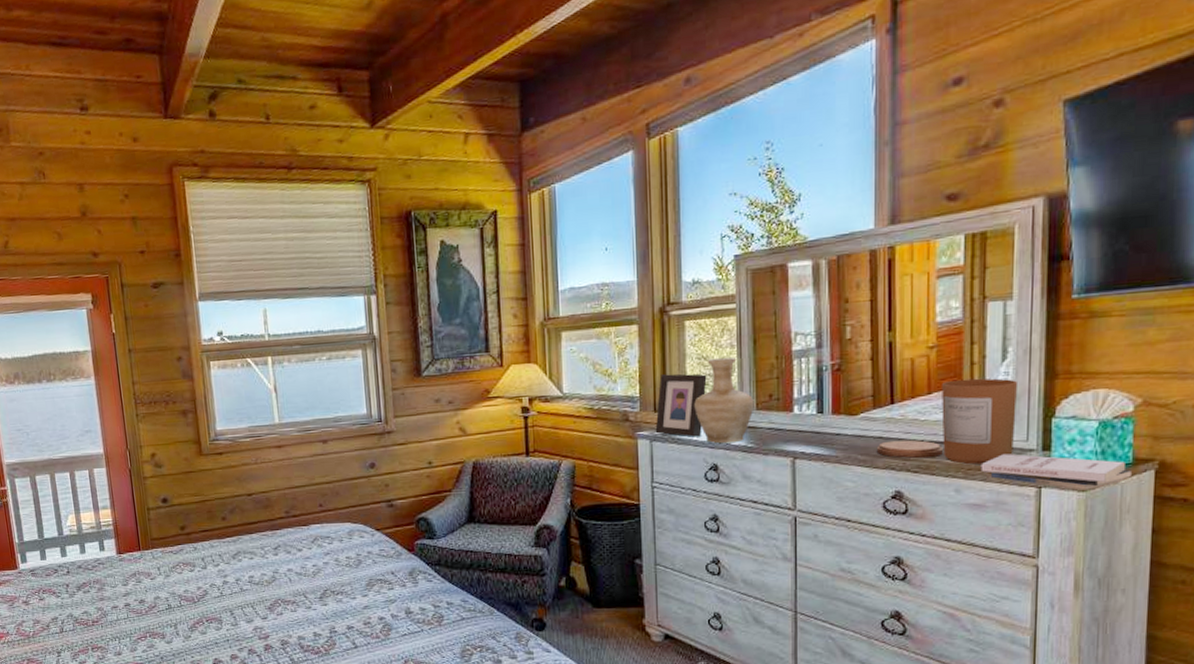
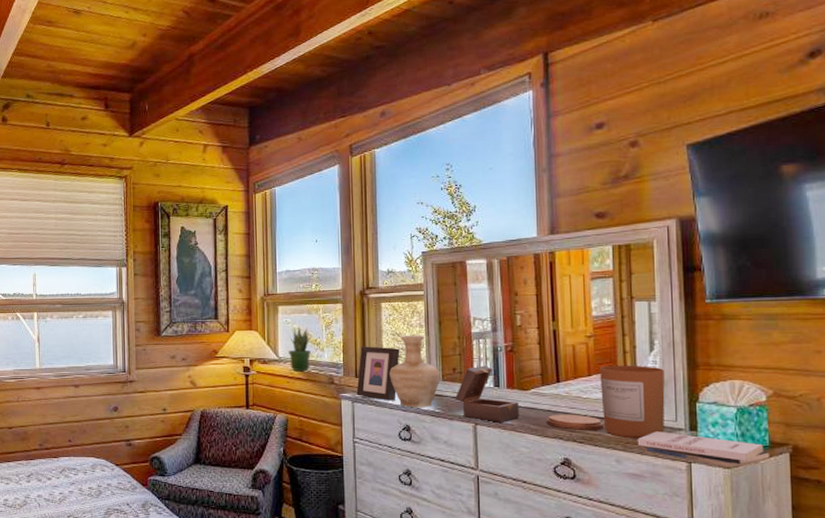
planter: none [574,356,602,408] -> present [288,327,311,371]
jewelry box: none [771,388,845,456] -> present [455,365,519,424]

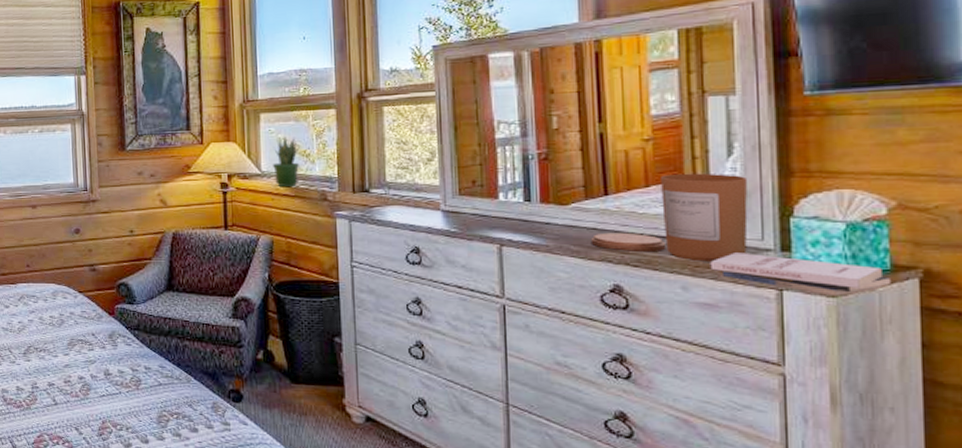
picture frame: present [356,346,400,401] -> none [354,157,407,219]
vase: present [389,334,441,408] -> none [394,142,457,227]
jewelry box: present [455,365,519,424] -> none [475,176,556,245]

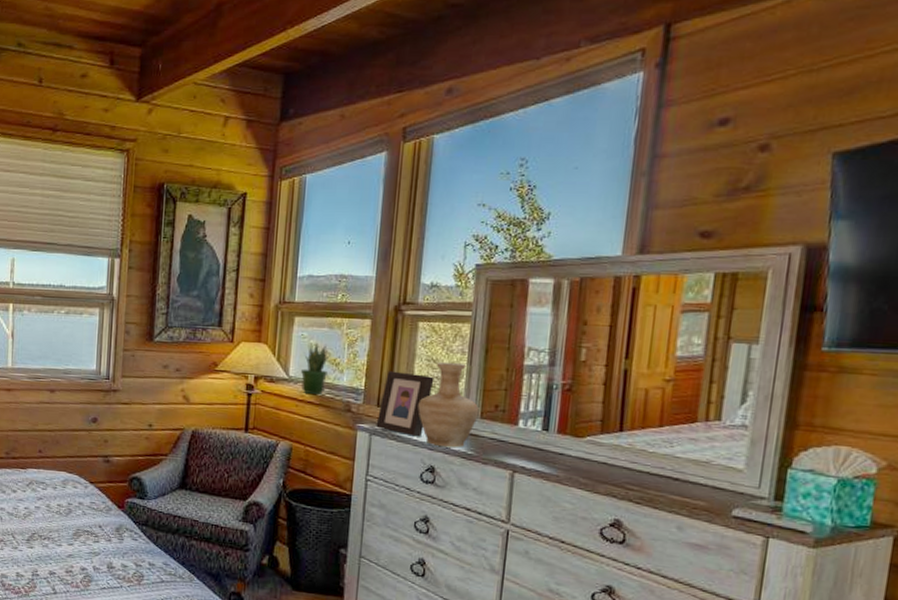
picture frame: none [354,157,407,219] -> present [376,371,434,437]
vase: none [394,142,457,227] -> present [418,362,480,448]
candle: present [590,173,748,262] -> none [599,416,755,505]
books: present [710,253,891,296] -> none [706,498,868,548]

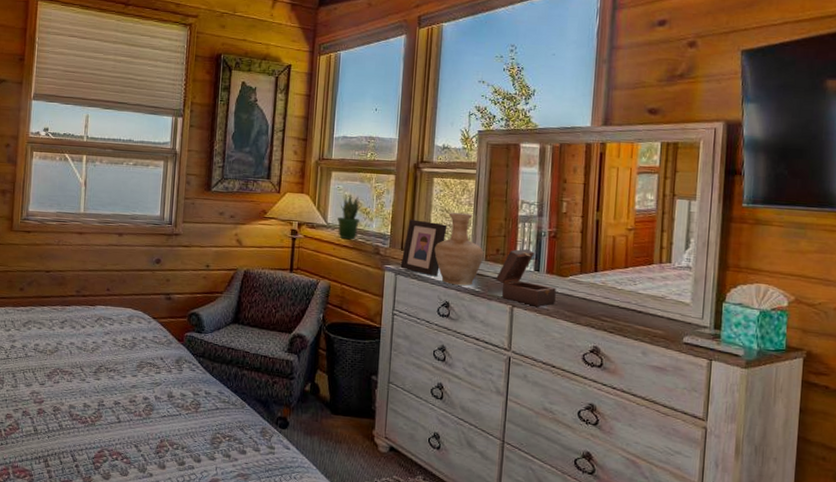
jewelry box: none [493,404,569,474] -> present [496,248,556,308]

